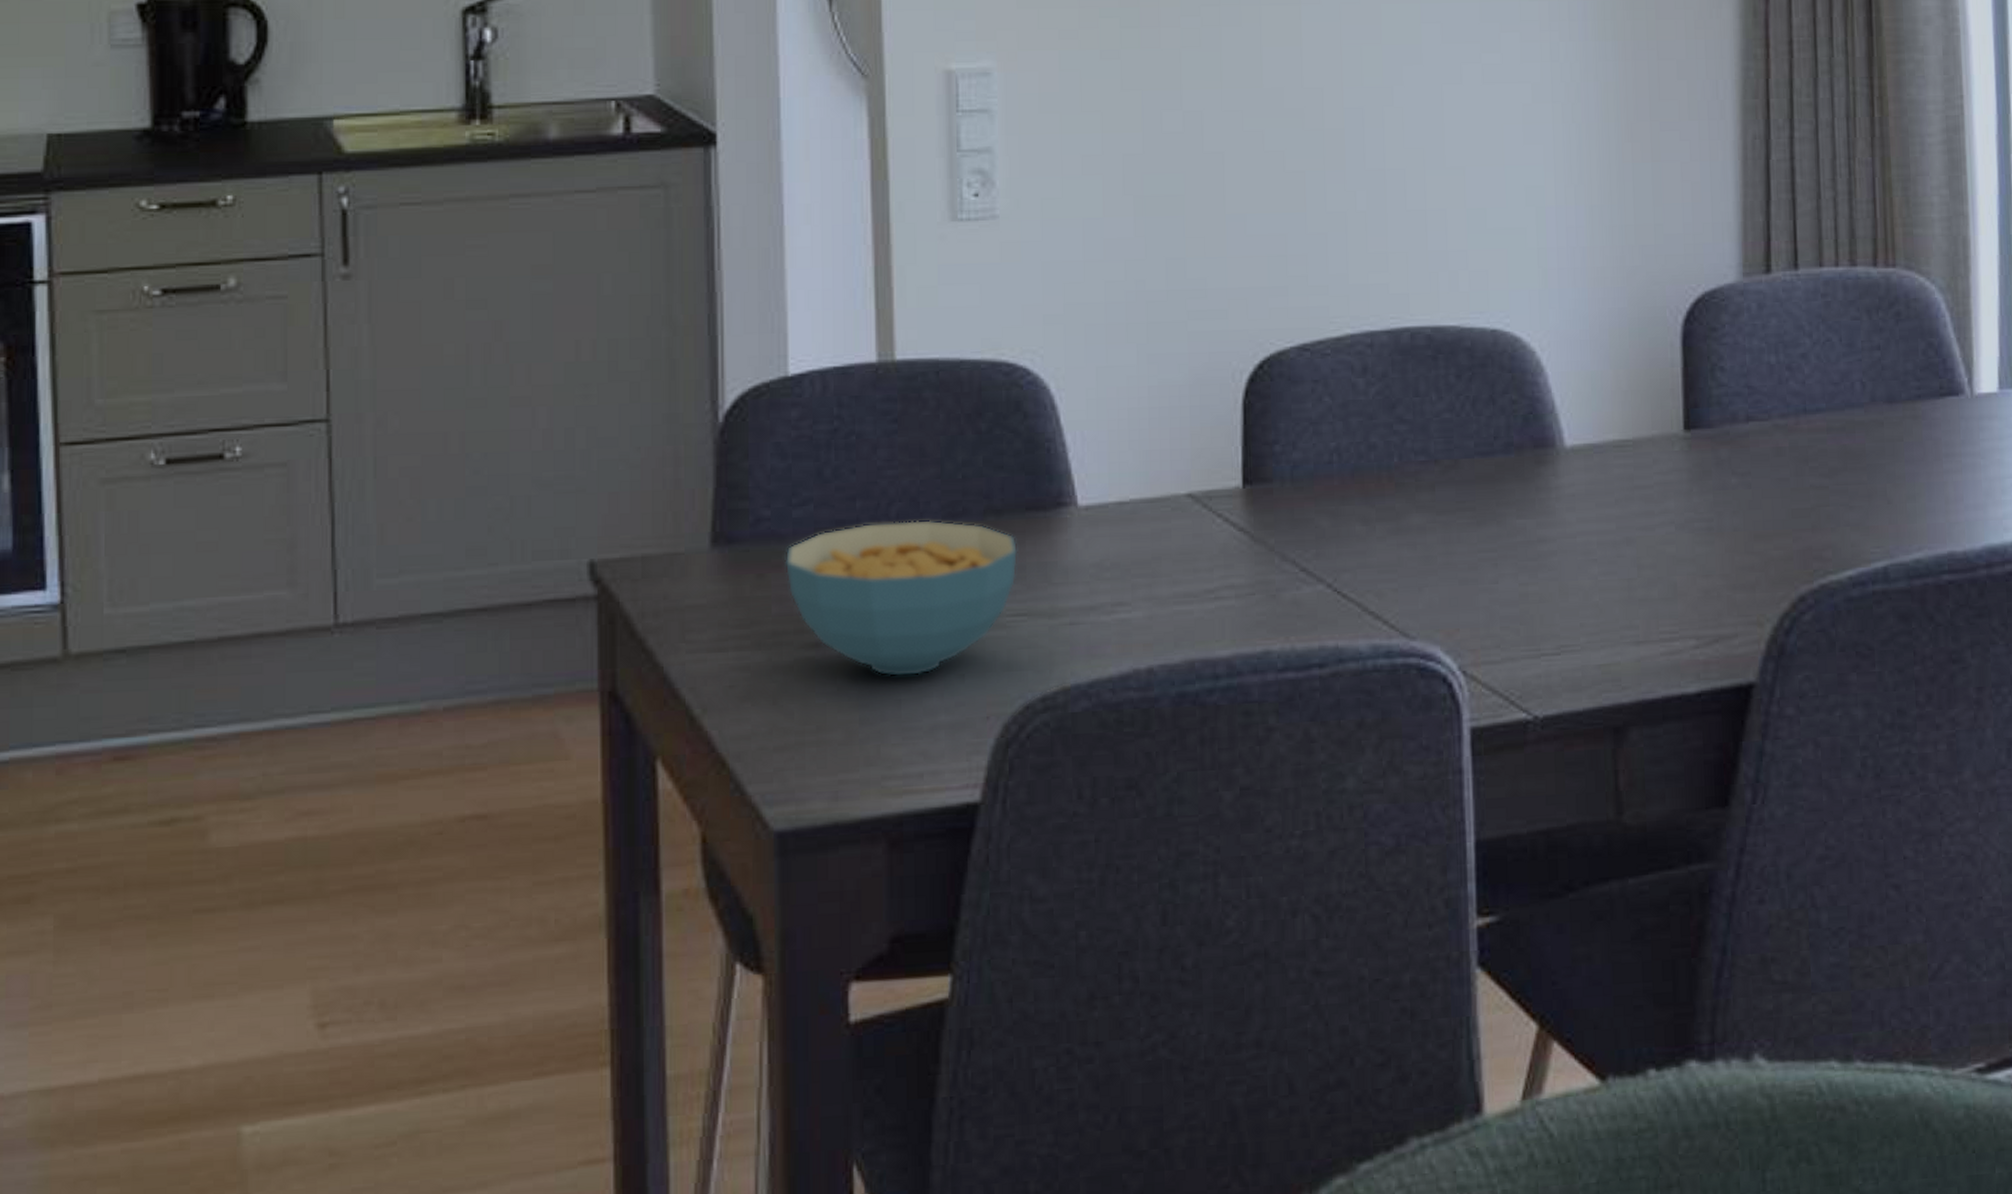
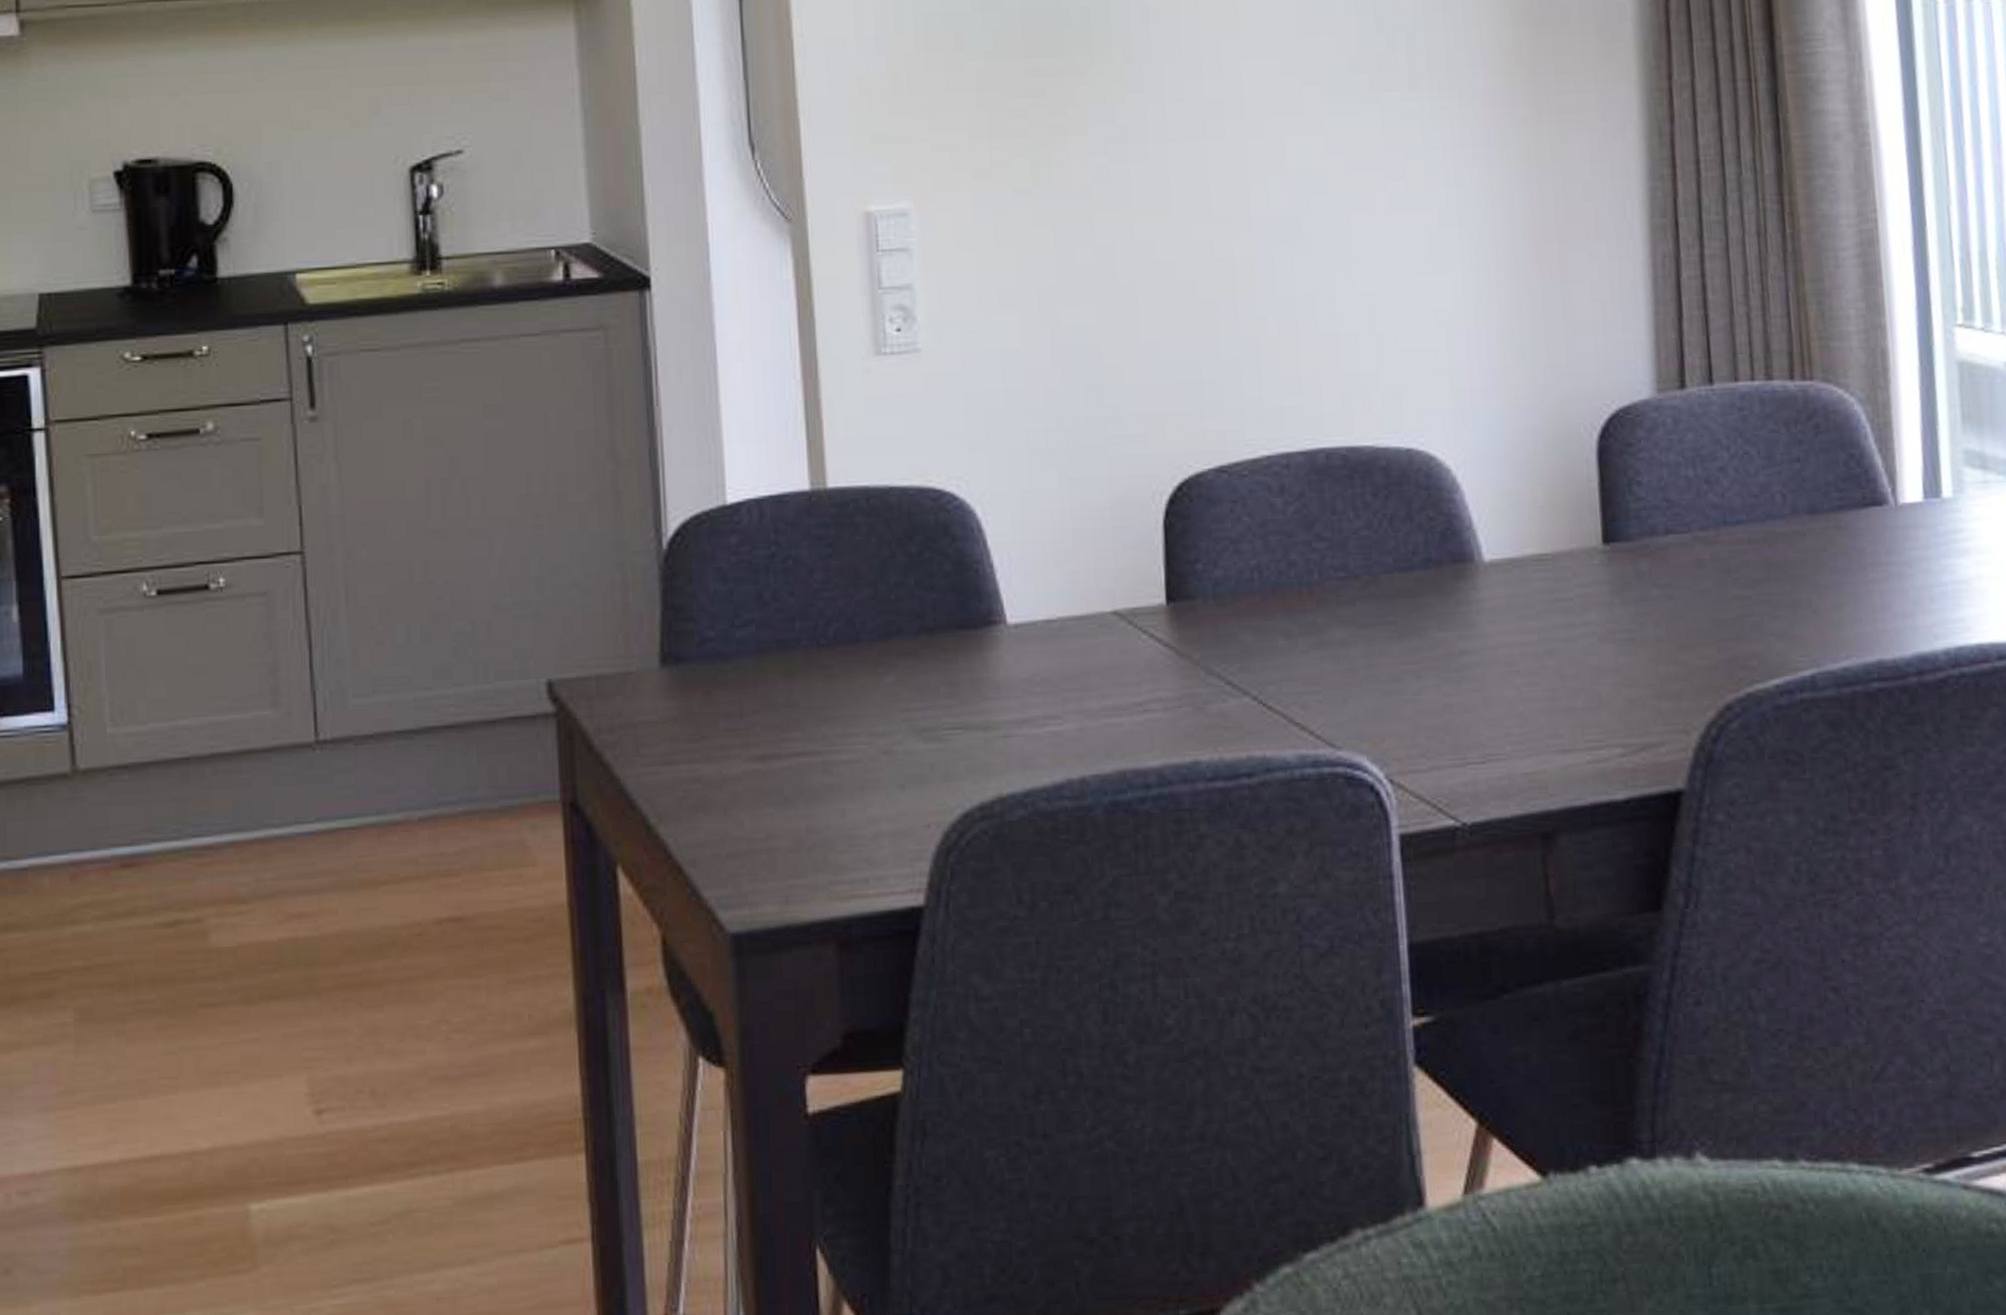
cereal bowl: present [785,520,1018,677] -> none [730,639,952,788]

